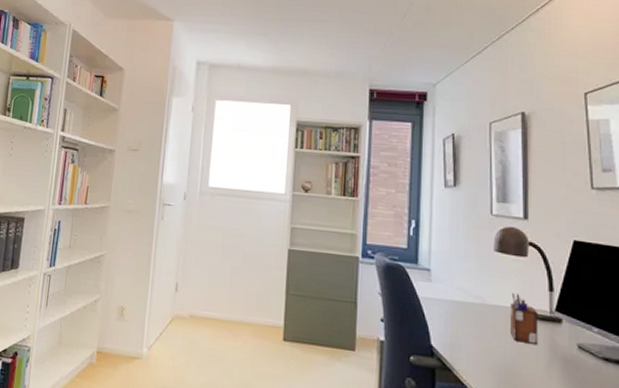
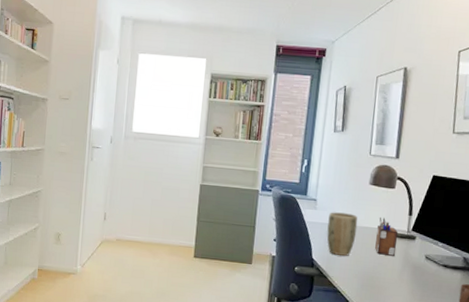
plant pot: none [447,285,485,343] -> present [326,212,358,256]

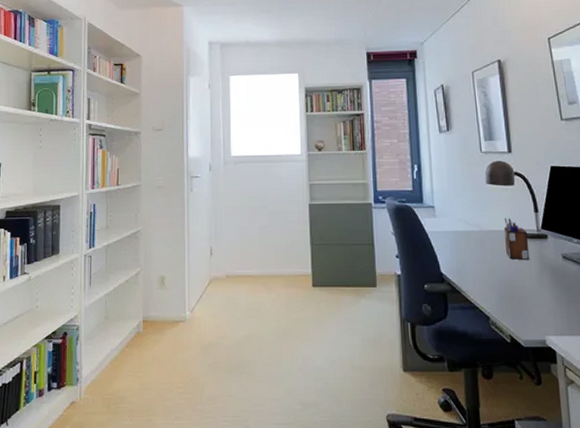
plant pot: present [326,212,358,256] -> none [450,217,484,265]

